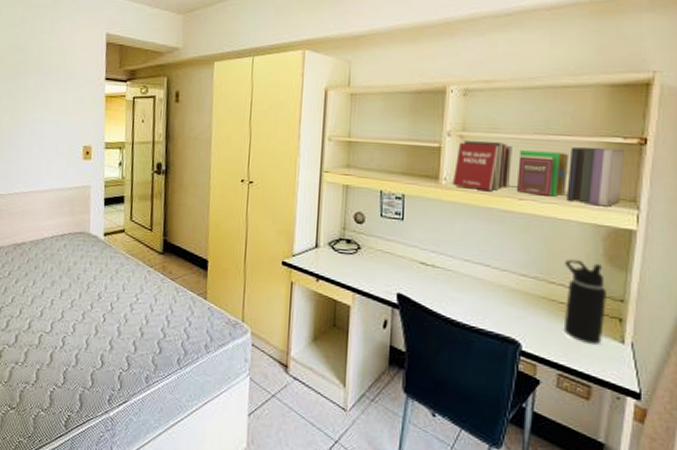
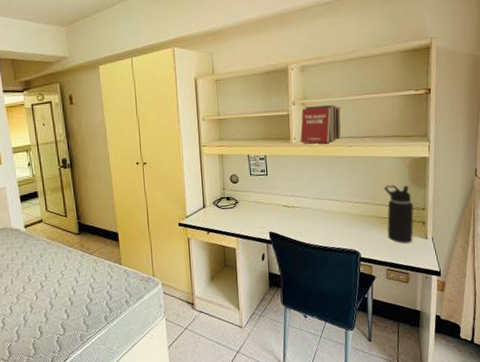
books: present [516,150,569,197] -> none [345,107,381,142]
books: present [566,146,625,207] -> none [380,98,417,144]

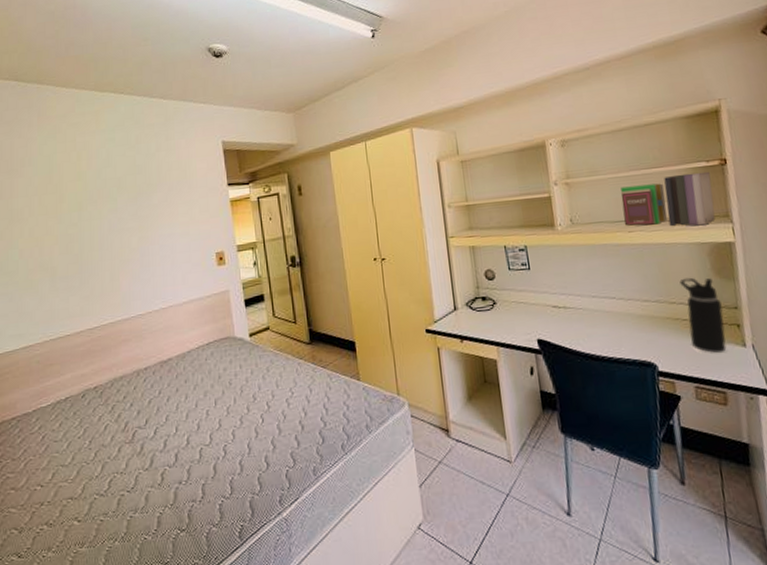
books: present [300,105,341,144] -> none [566,183,618,231]
books: none [345,107,381,142] -> present [620,183,668,226]
books: none [380,98,417,144] -> present [664,171,716,227]

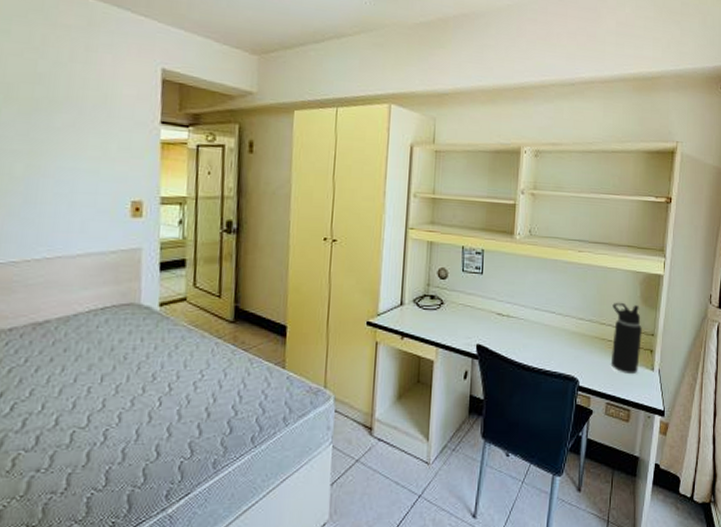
books: present [620,183,668,226] -> none [576,207,617,248]
books: present [664,171,716,227] -> none [614,204,656,256]

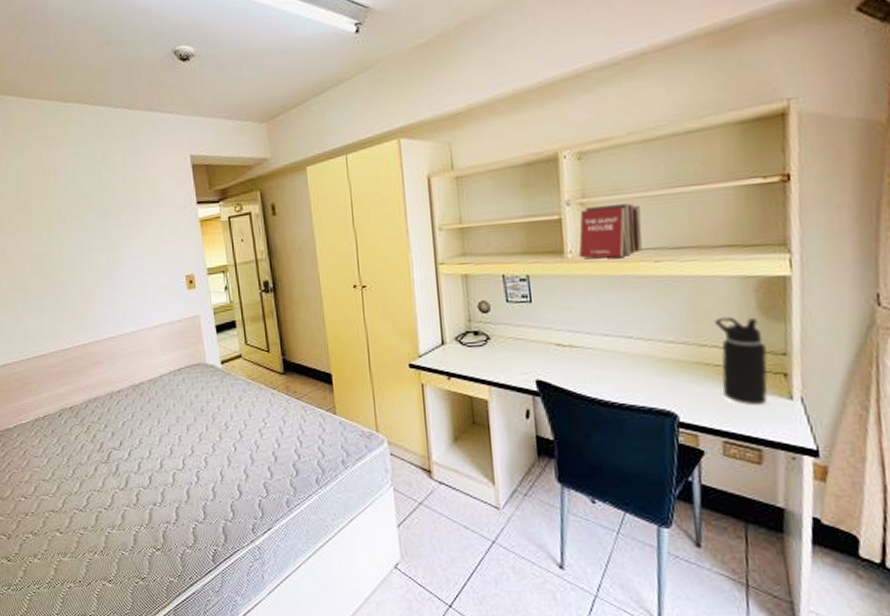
books: none [525,198,574,245] -> present [578,203,642,259]

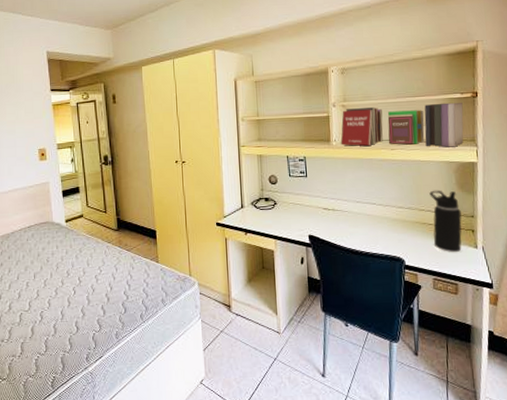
books: none [648,204,707,255] -> present [387,110,425,145]
books: none [705,189,769,257] -> present [424,102,464,148]

